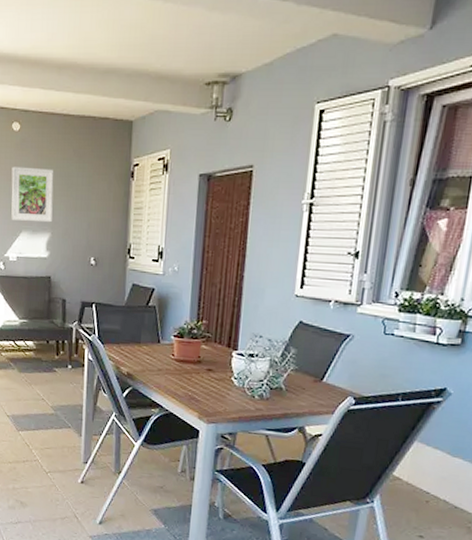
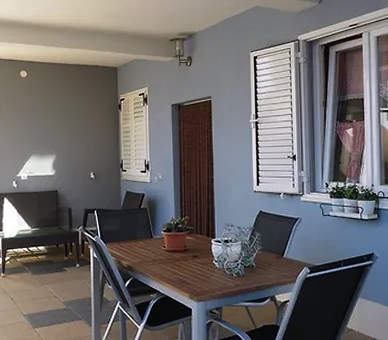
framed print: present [11,166,54,223] -> none [21,104,57,147]

